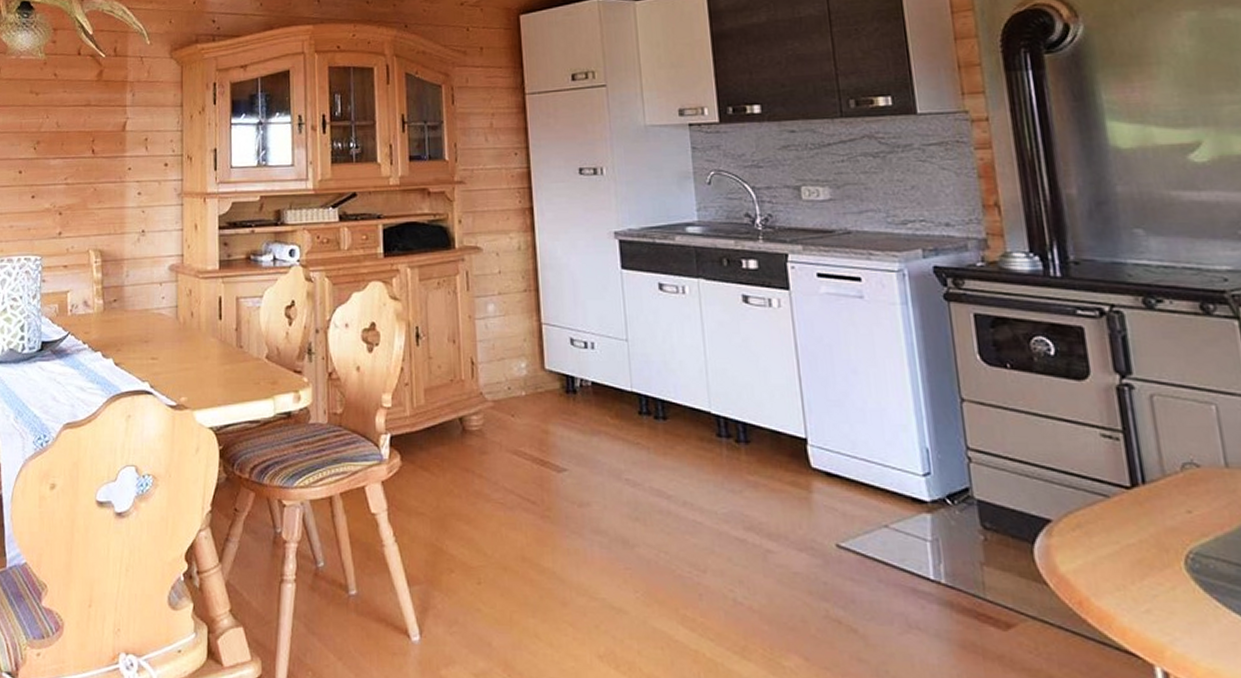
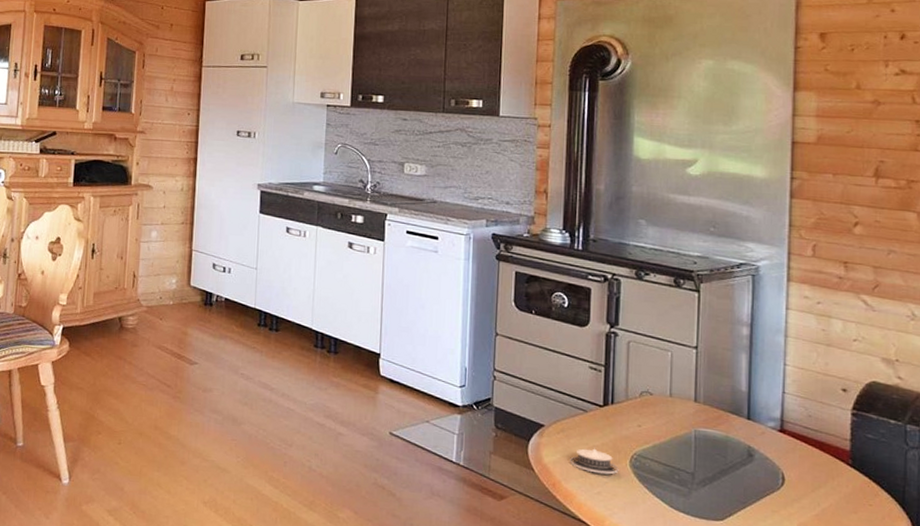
architectural model: none [1097,548,1172,584] -> present [570,448,619,475]

